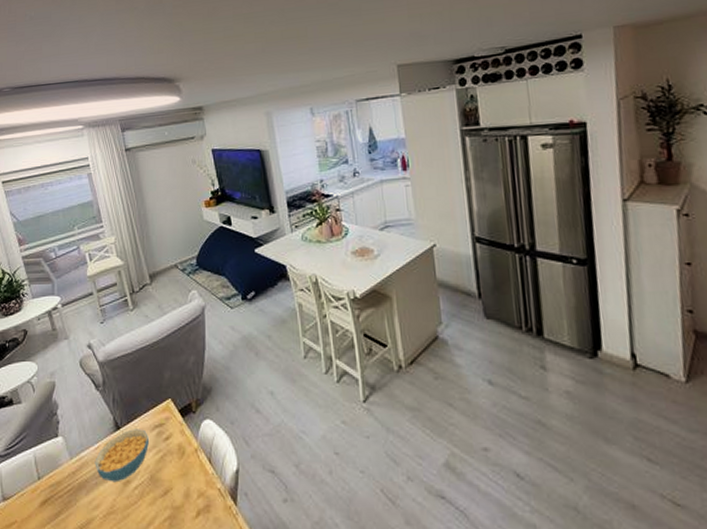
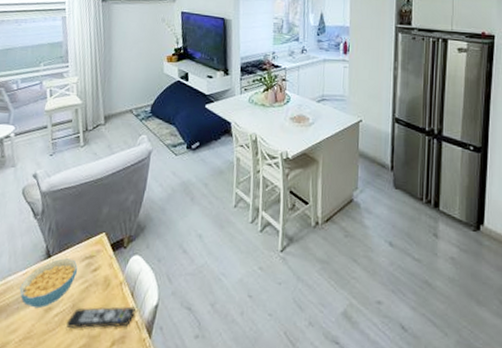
remote control: none [147,473,216,500] -> present [66,306,136,329]

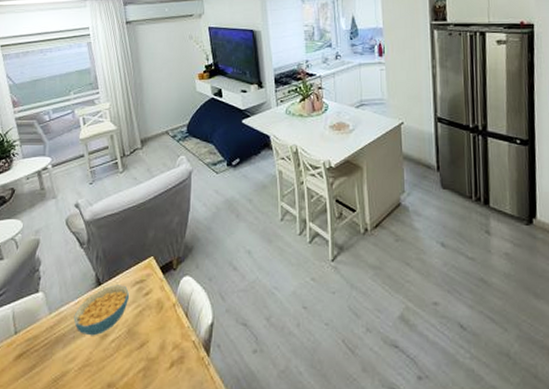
remote control: present [66,306,136,329] -> none [123,327,191,353]

